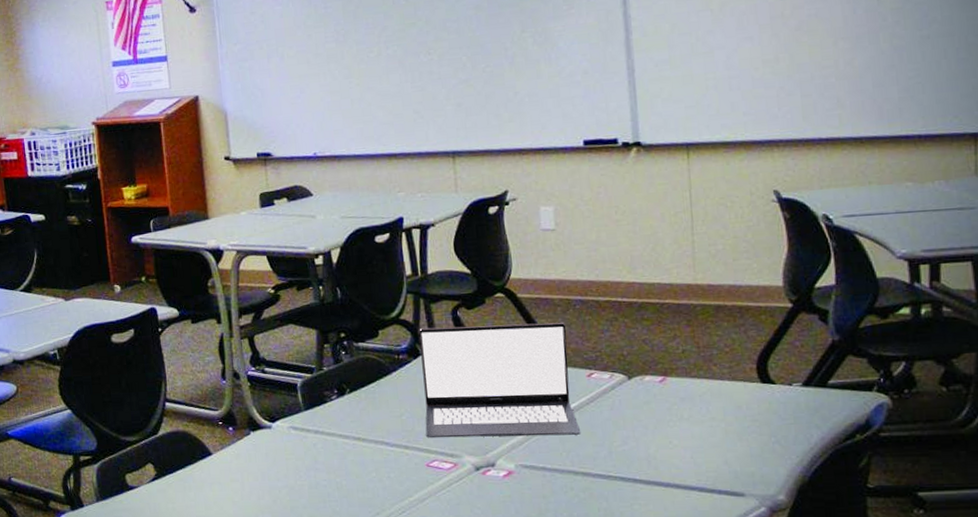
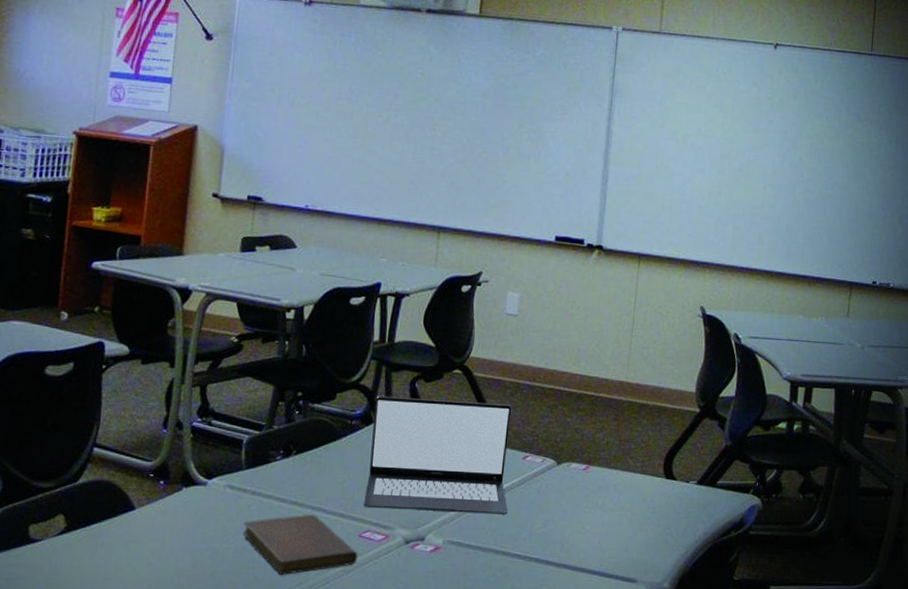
notebook: none [312,448,430,506] -> present [242,514,358,575]

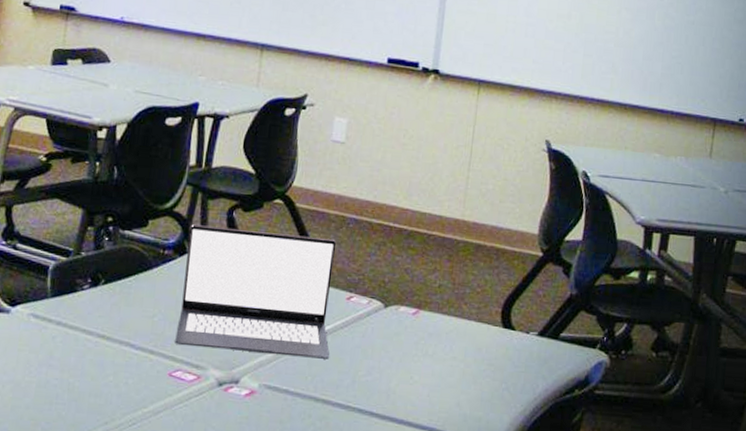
notebook: present [242,514,358,575] -> none [46,348,168,413]

